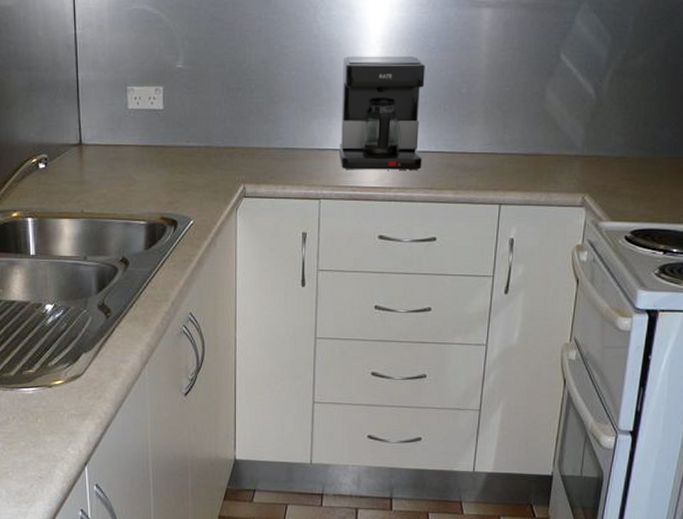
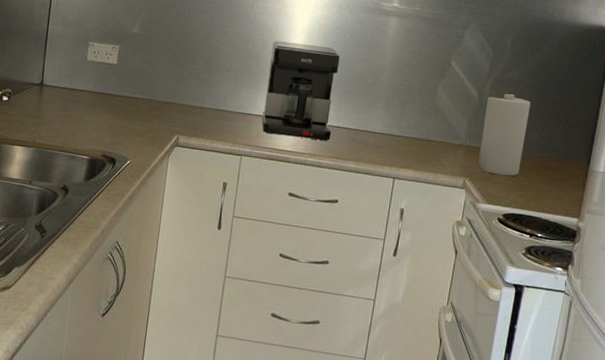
paper towel holder: none [598,85,659,186] -> present [478,93,530,176]

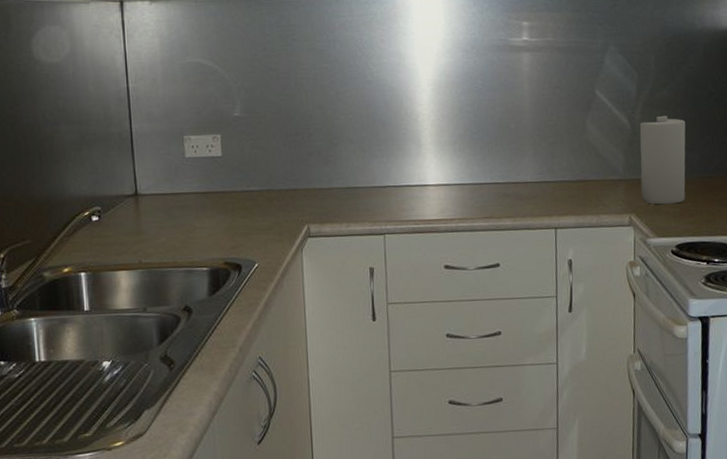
coffee maker: present [261,40,340,141] -> none [397,97,480,205]

